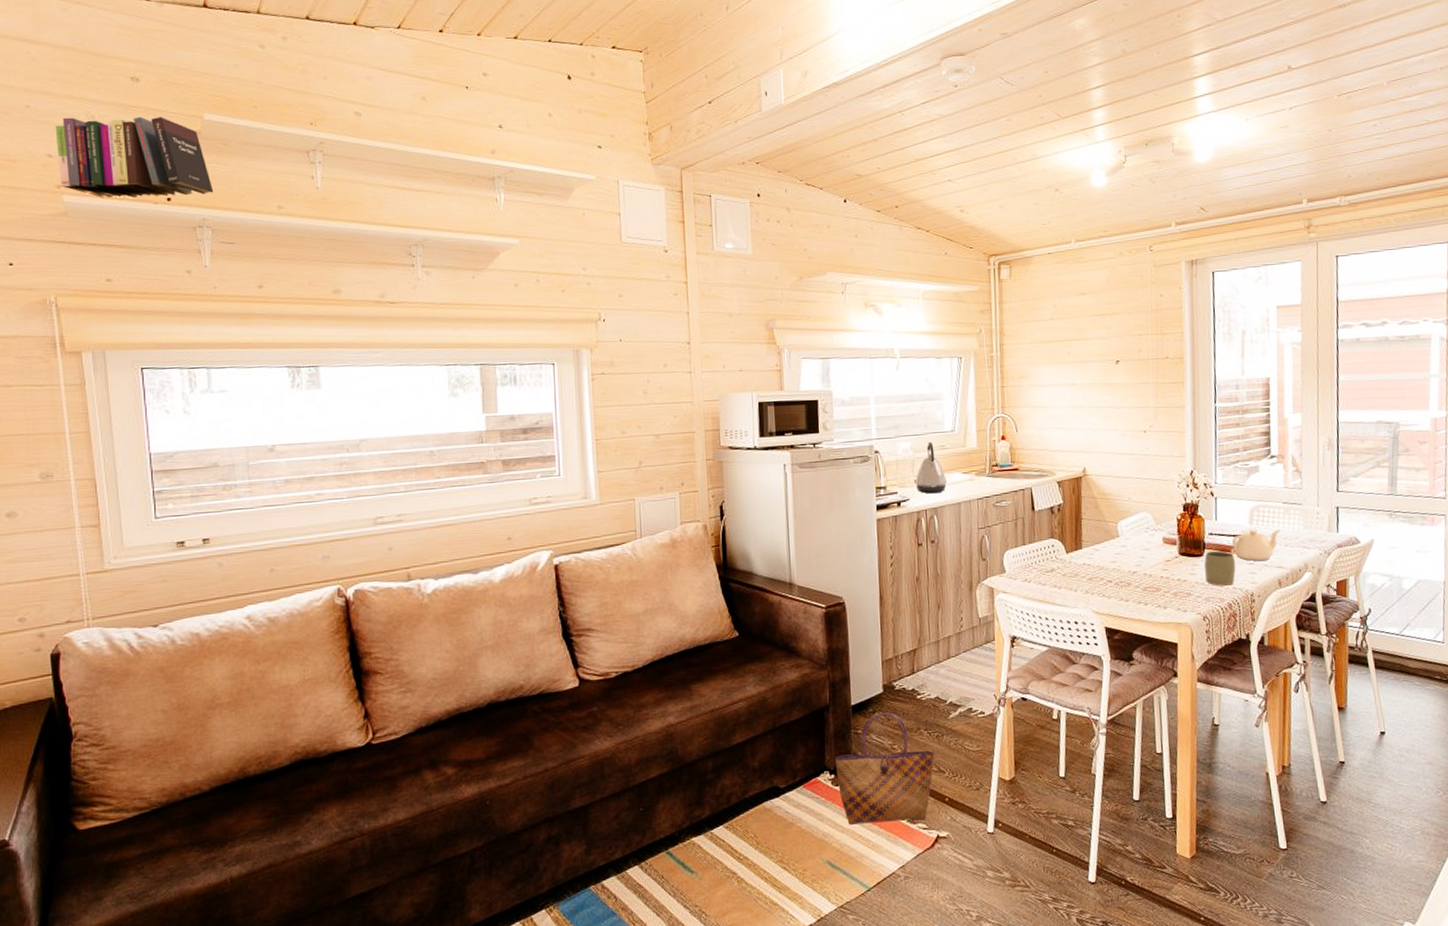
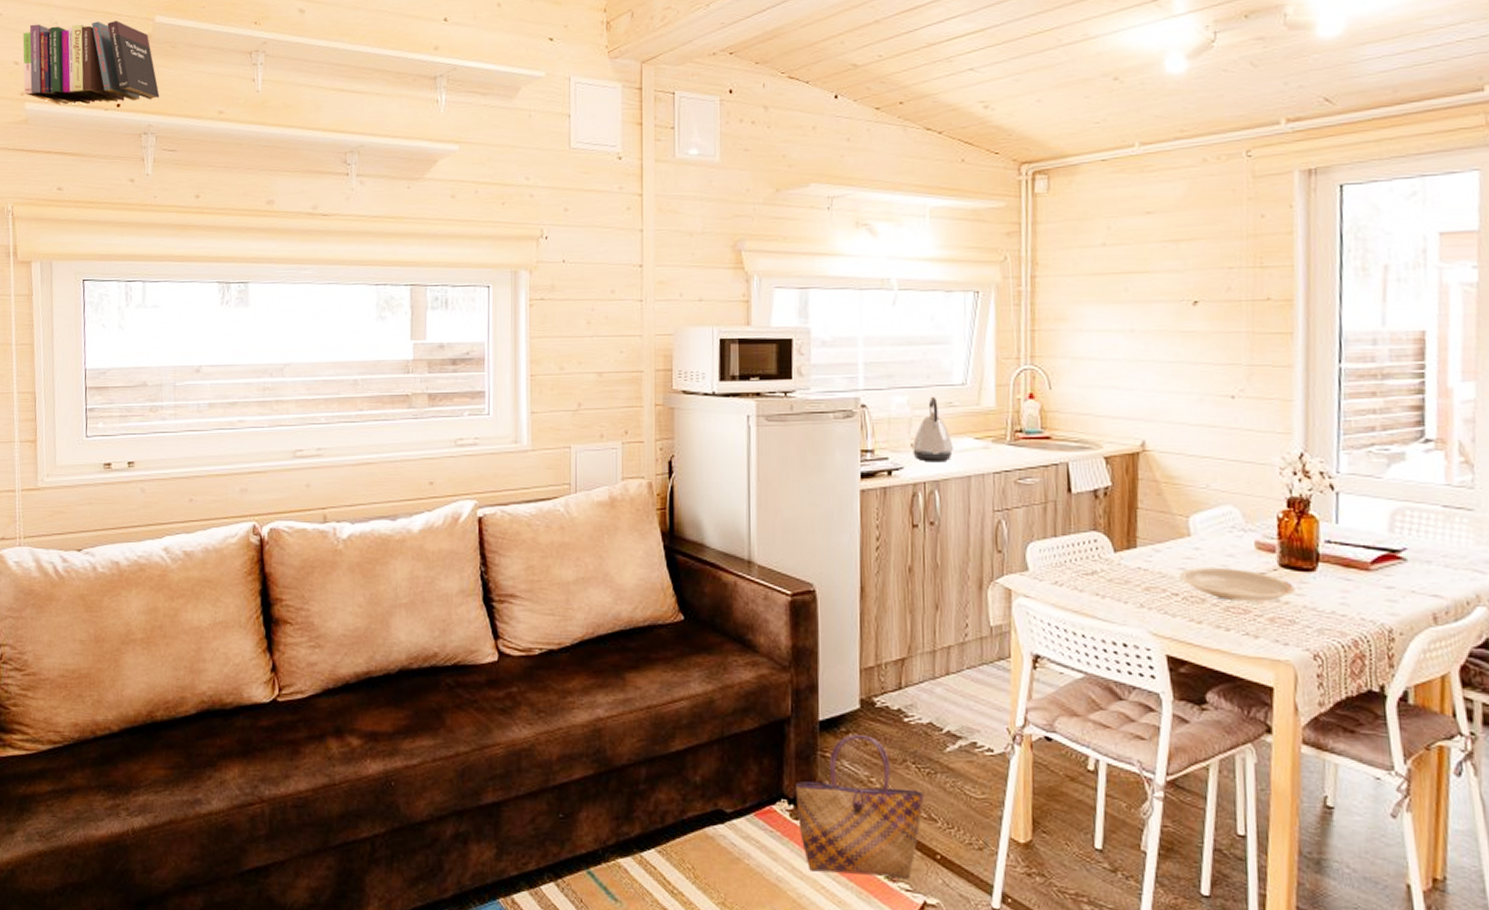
plate: none [1112,558,1190,583] -> present [1178,566,1296,603]
mug: present [1204,550,1236,586] -> none [1316,565,1367,615]
teapot: present [1231,529,1280,562] -> none [1359,541,1438,586]

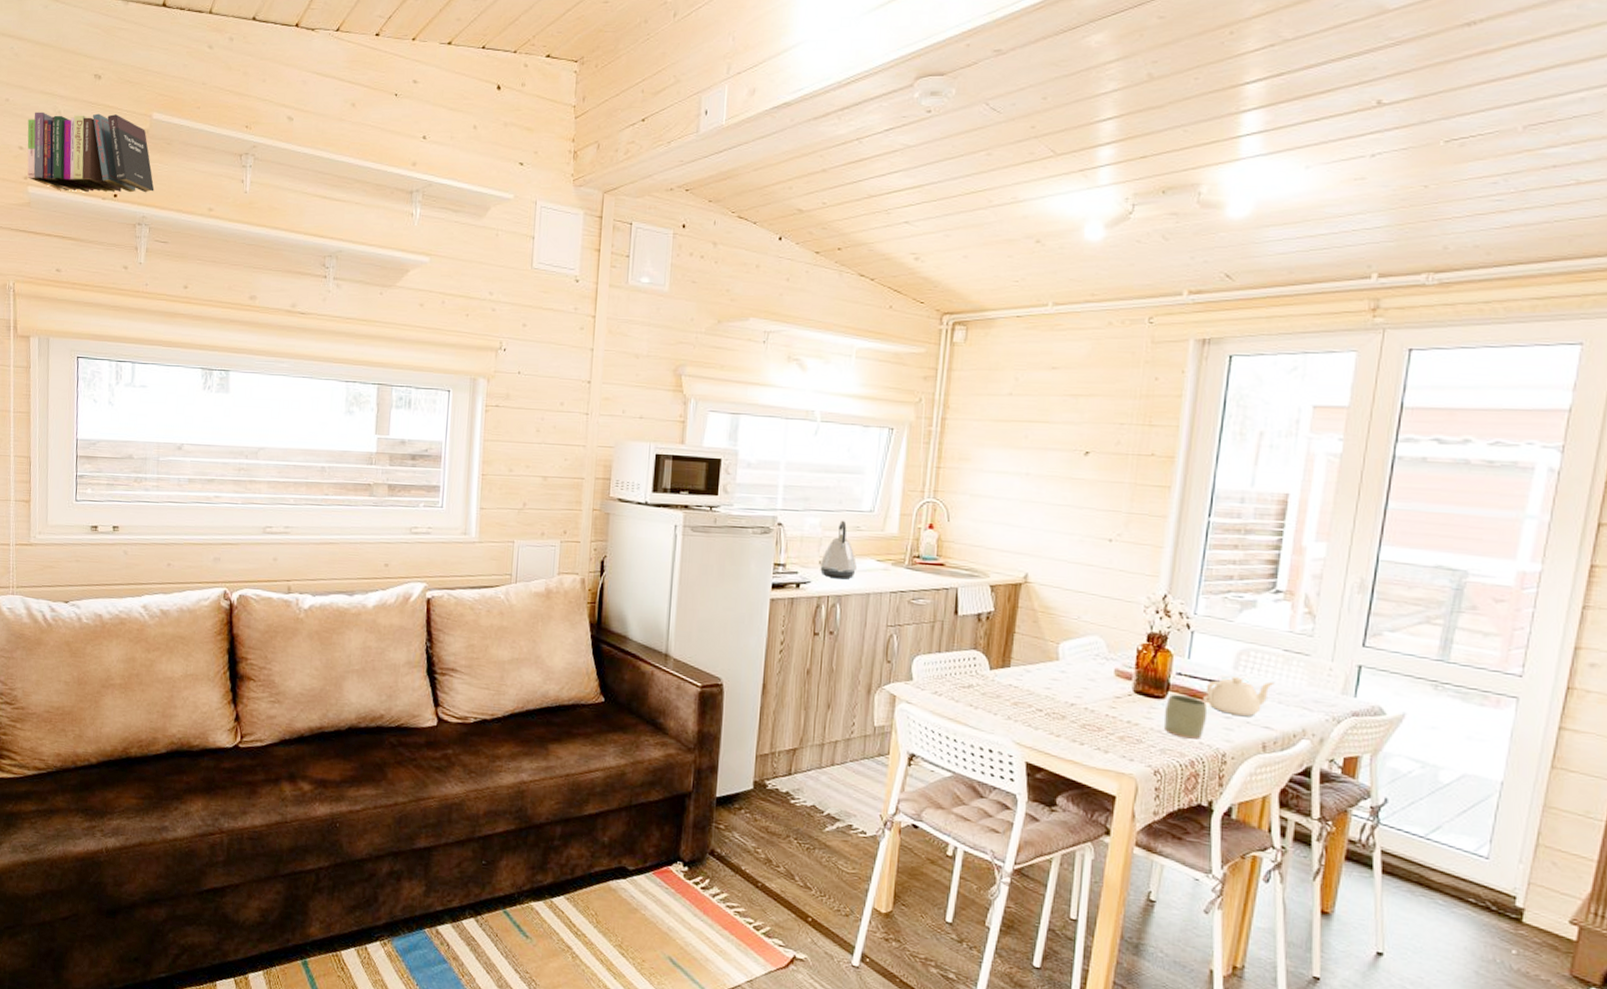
tote bag: present [796,735,924,879] -> none [690,811,802,936]
plate: present [1178,566,1296,603] -> none [1044,688,1145,723]
mug: none [1316,565,1367,615] -> present [1163,694,1208,739]
teapot: none [1359,541,1438,586] -> present [1203,677,1275,717]

